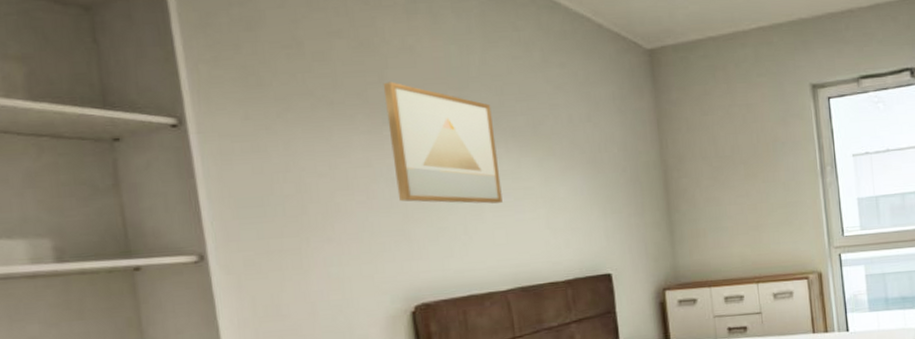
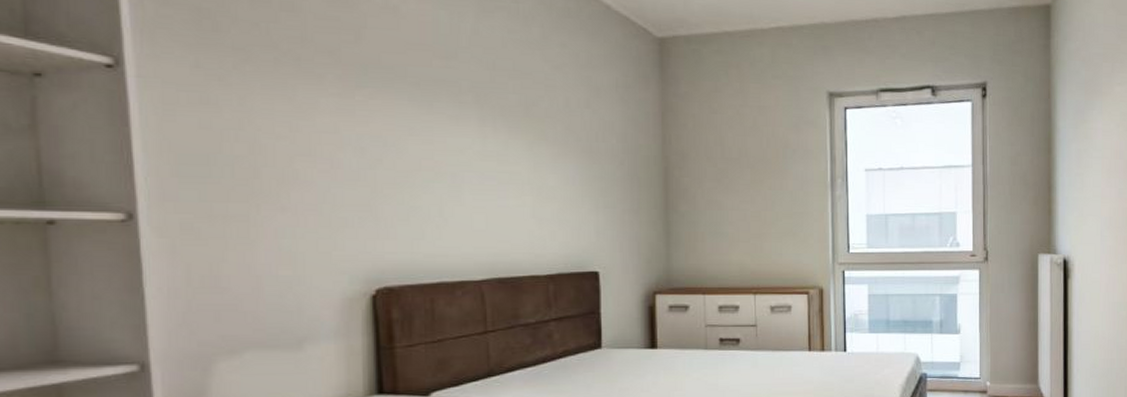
wall art: present [383,82,503,204] -> none [359,42,485,186]

